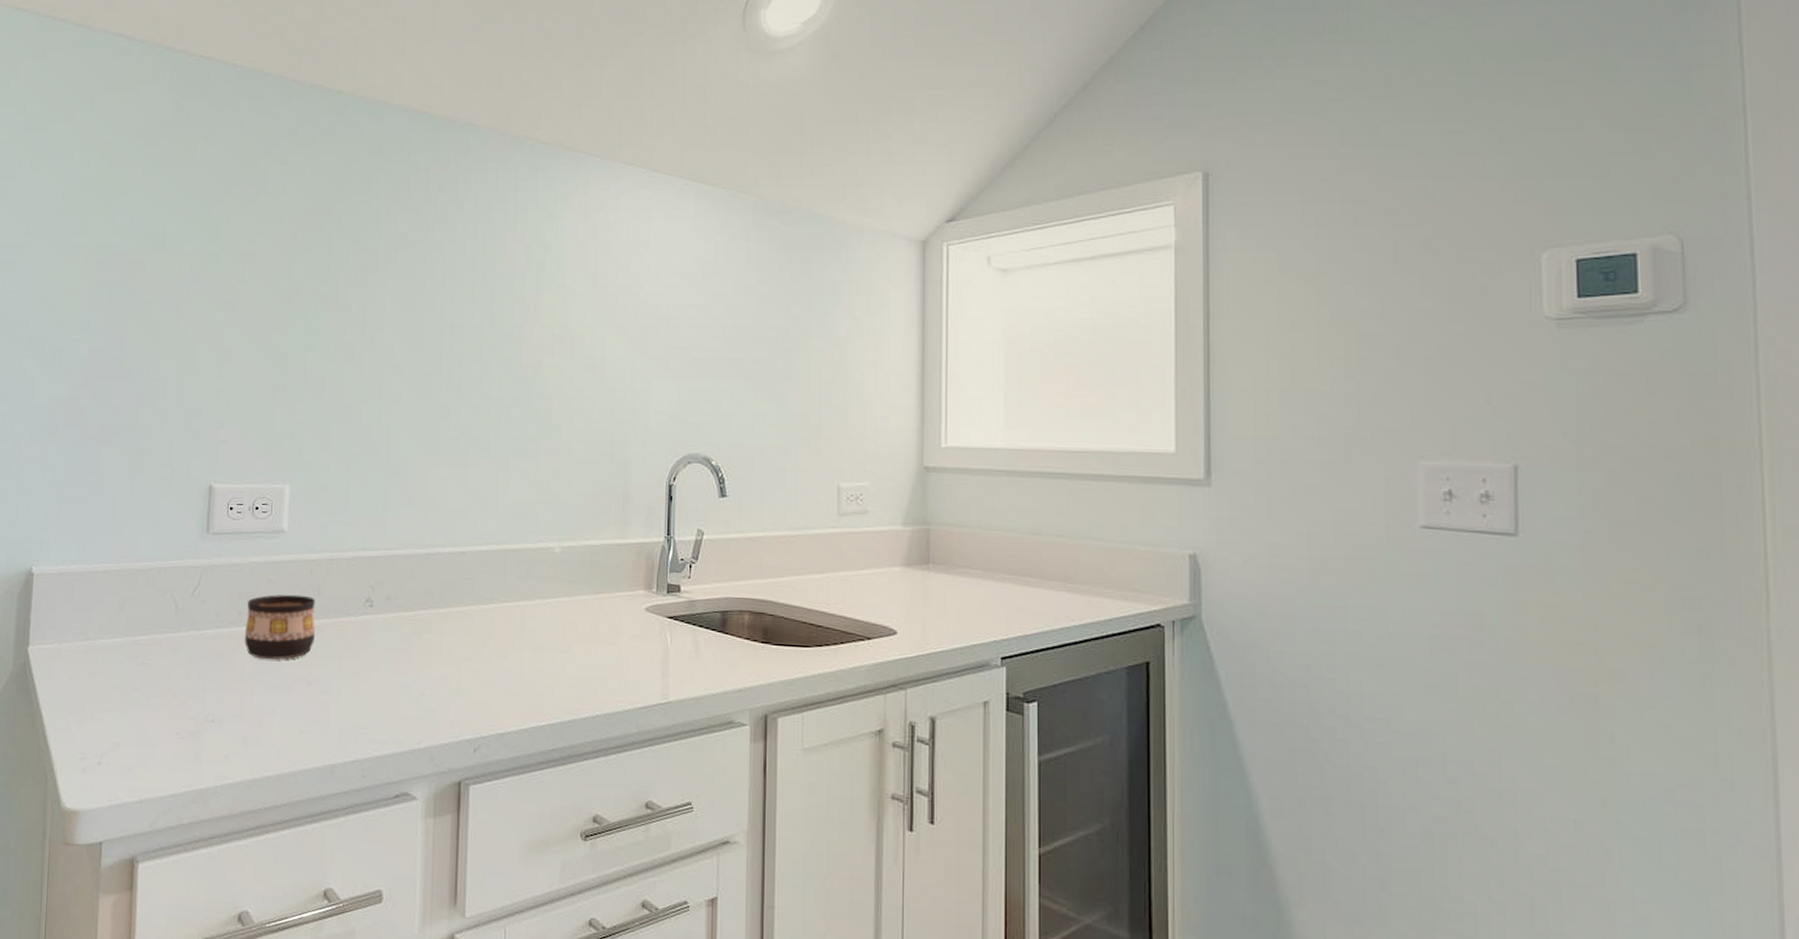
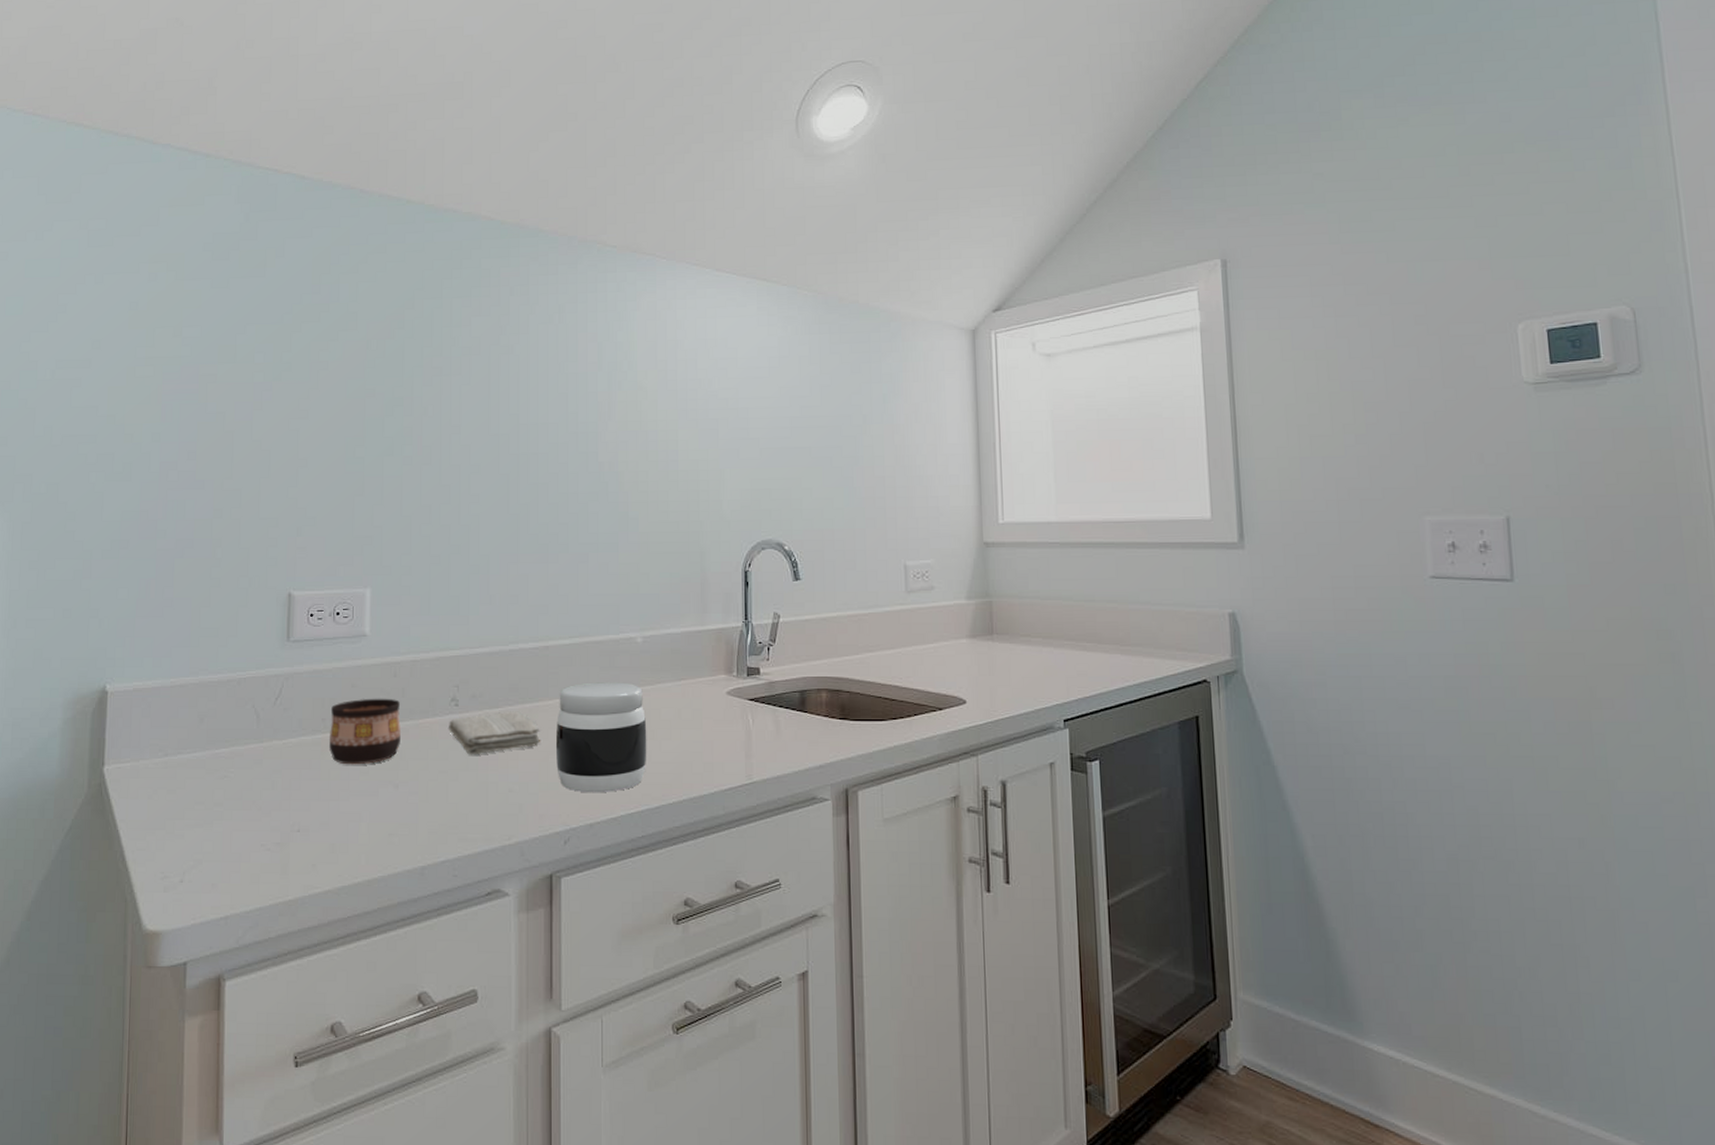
washcloth: none [361,615,454,657] -> present [447,711,541,755]
jar: none [468,590,562,703] -> present [555,682,647,793]

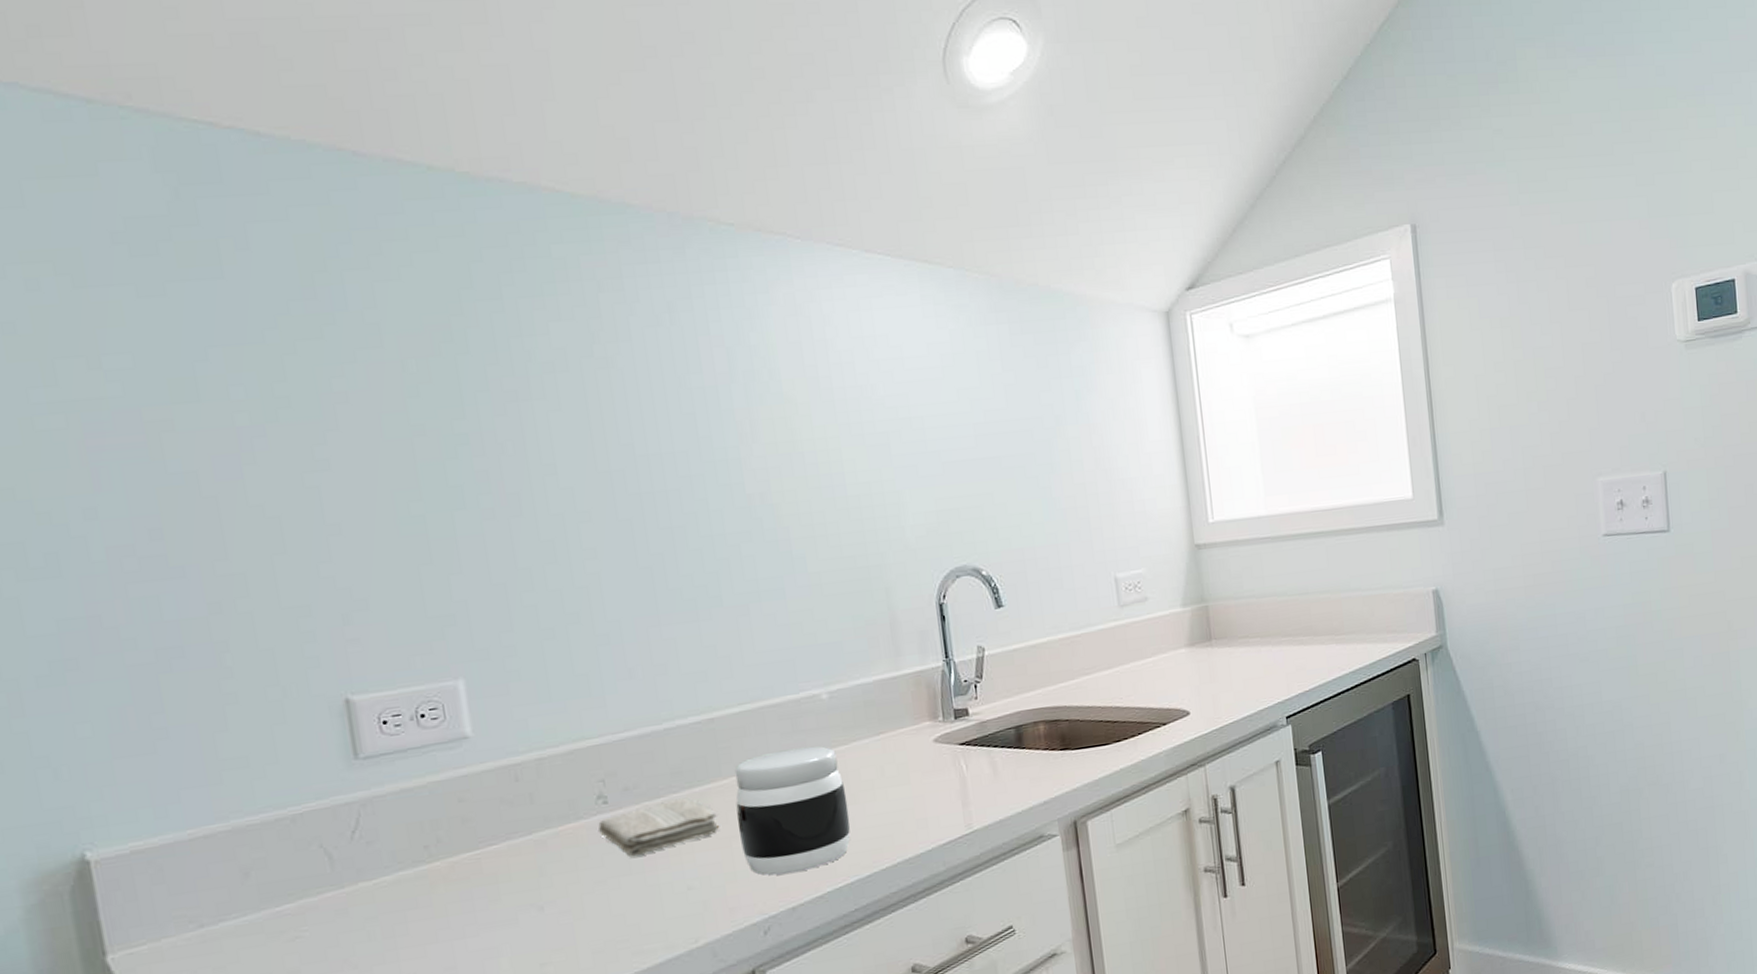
cup: present [329,698,401,765] -> none [434,807,538,895]

